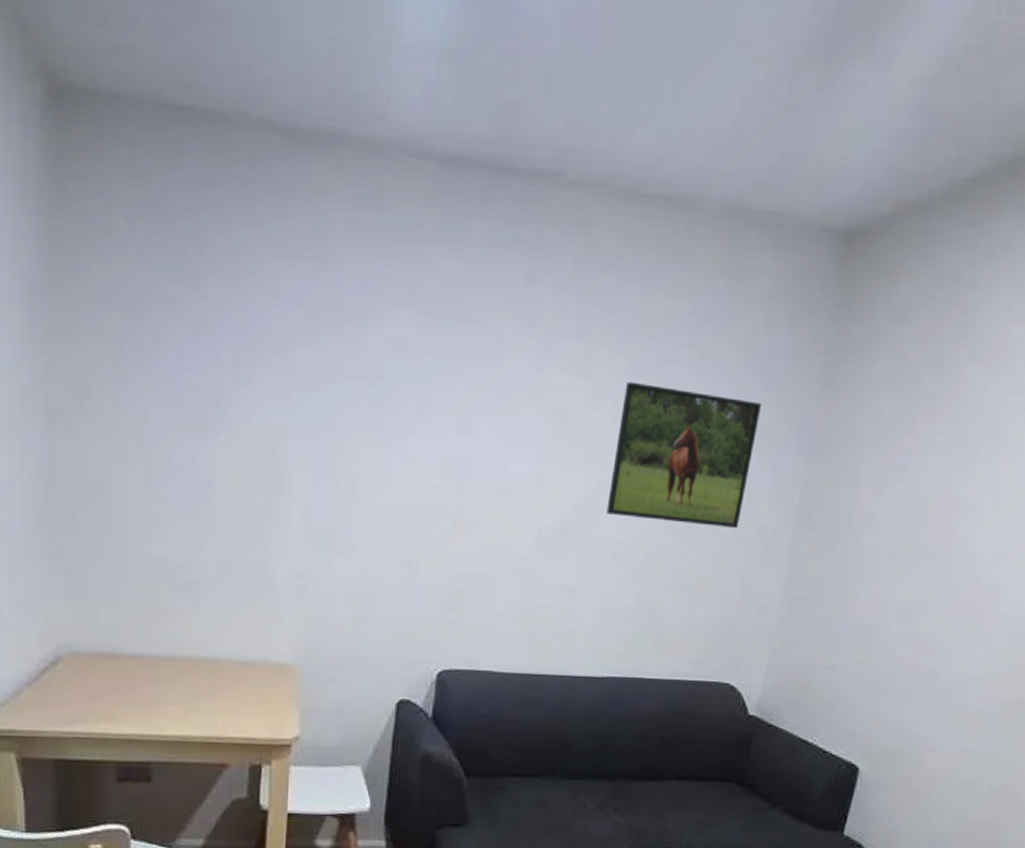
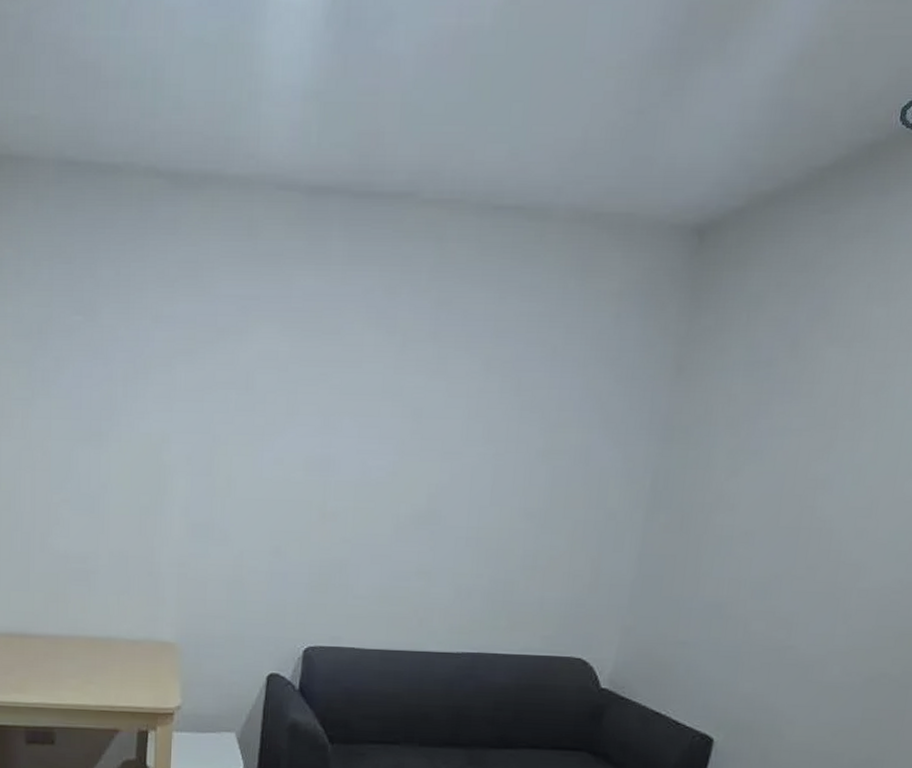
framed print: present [606,381,762,528] -> none [461,379,613,512]

